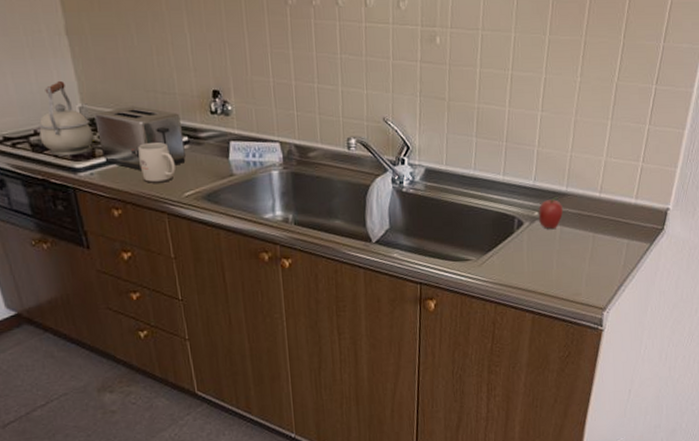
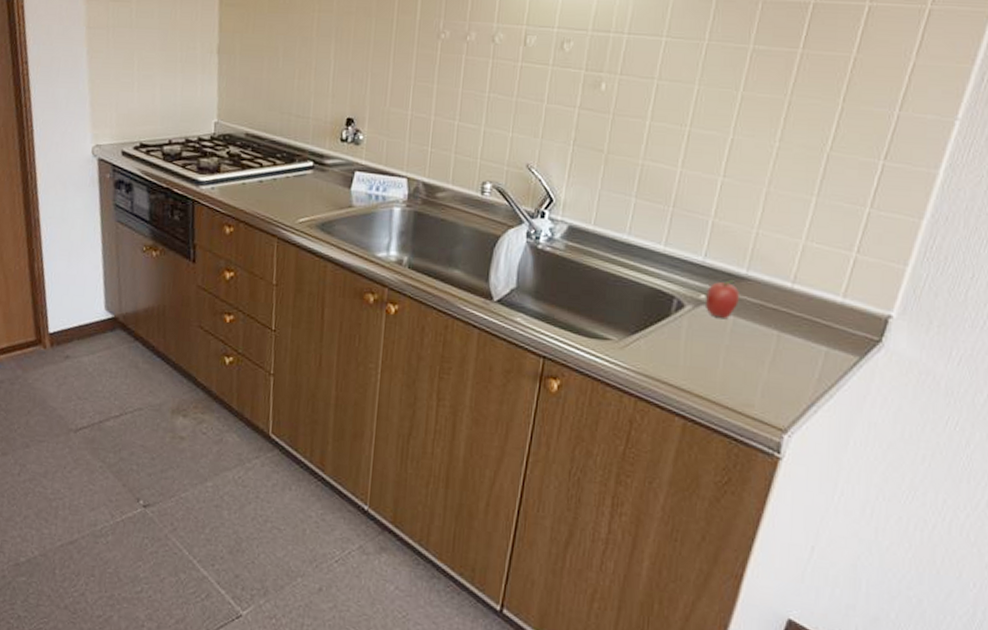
kettle: present [37,80,94,157] -> none [172,95,223,169]
toaster: present [94,106,186,171] -> none [226,126,310,191]
mug: present [138,142,176,183] -> none [260,164,296,206]

